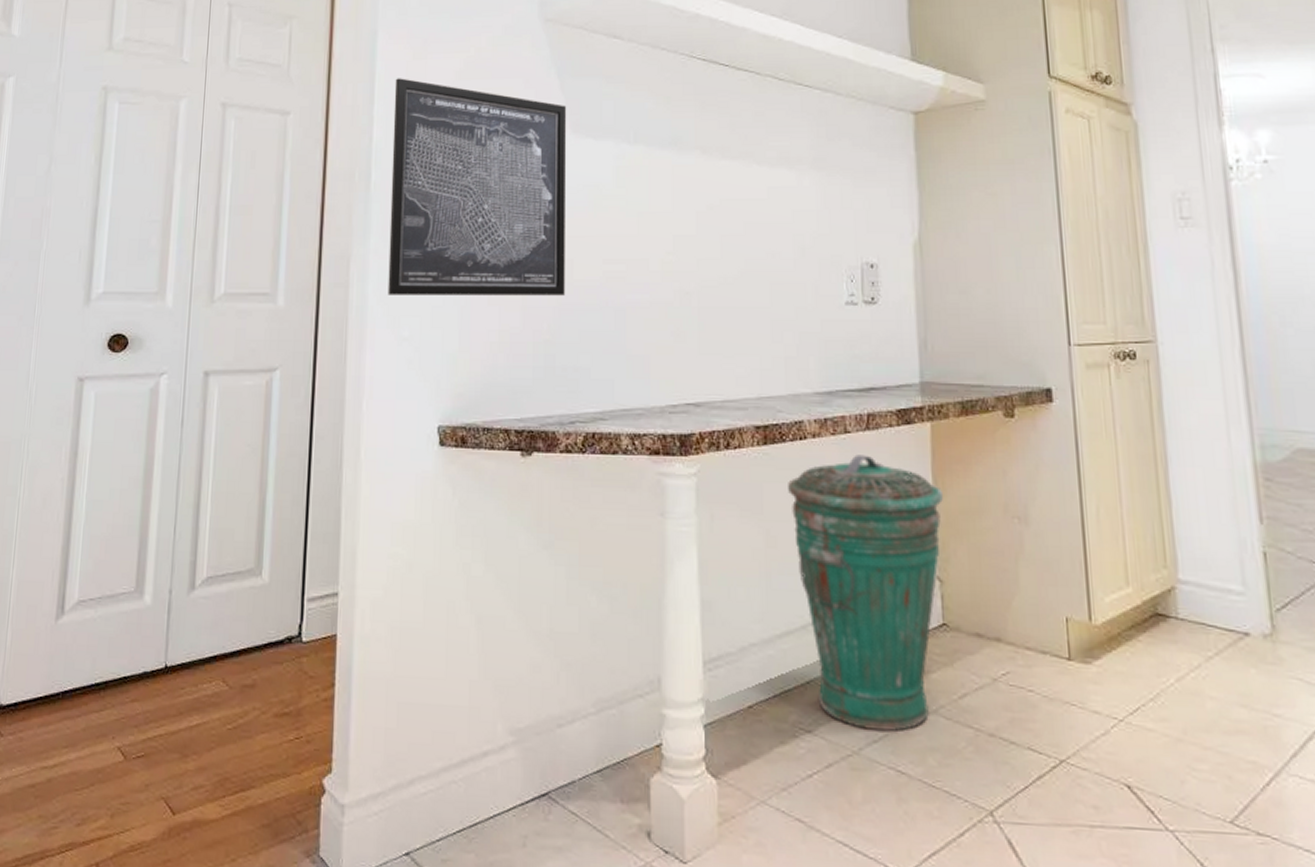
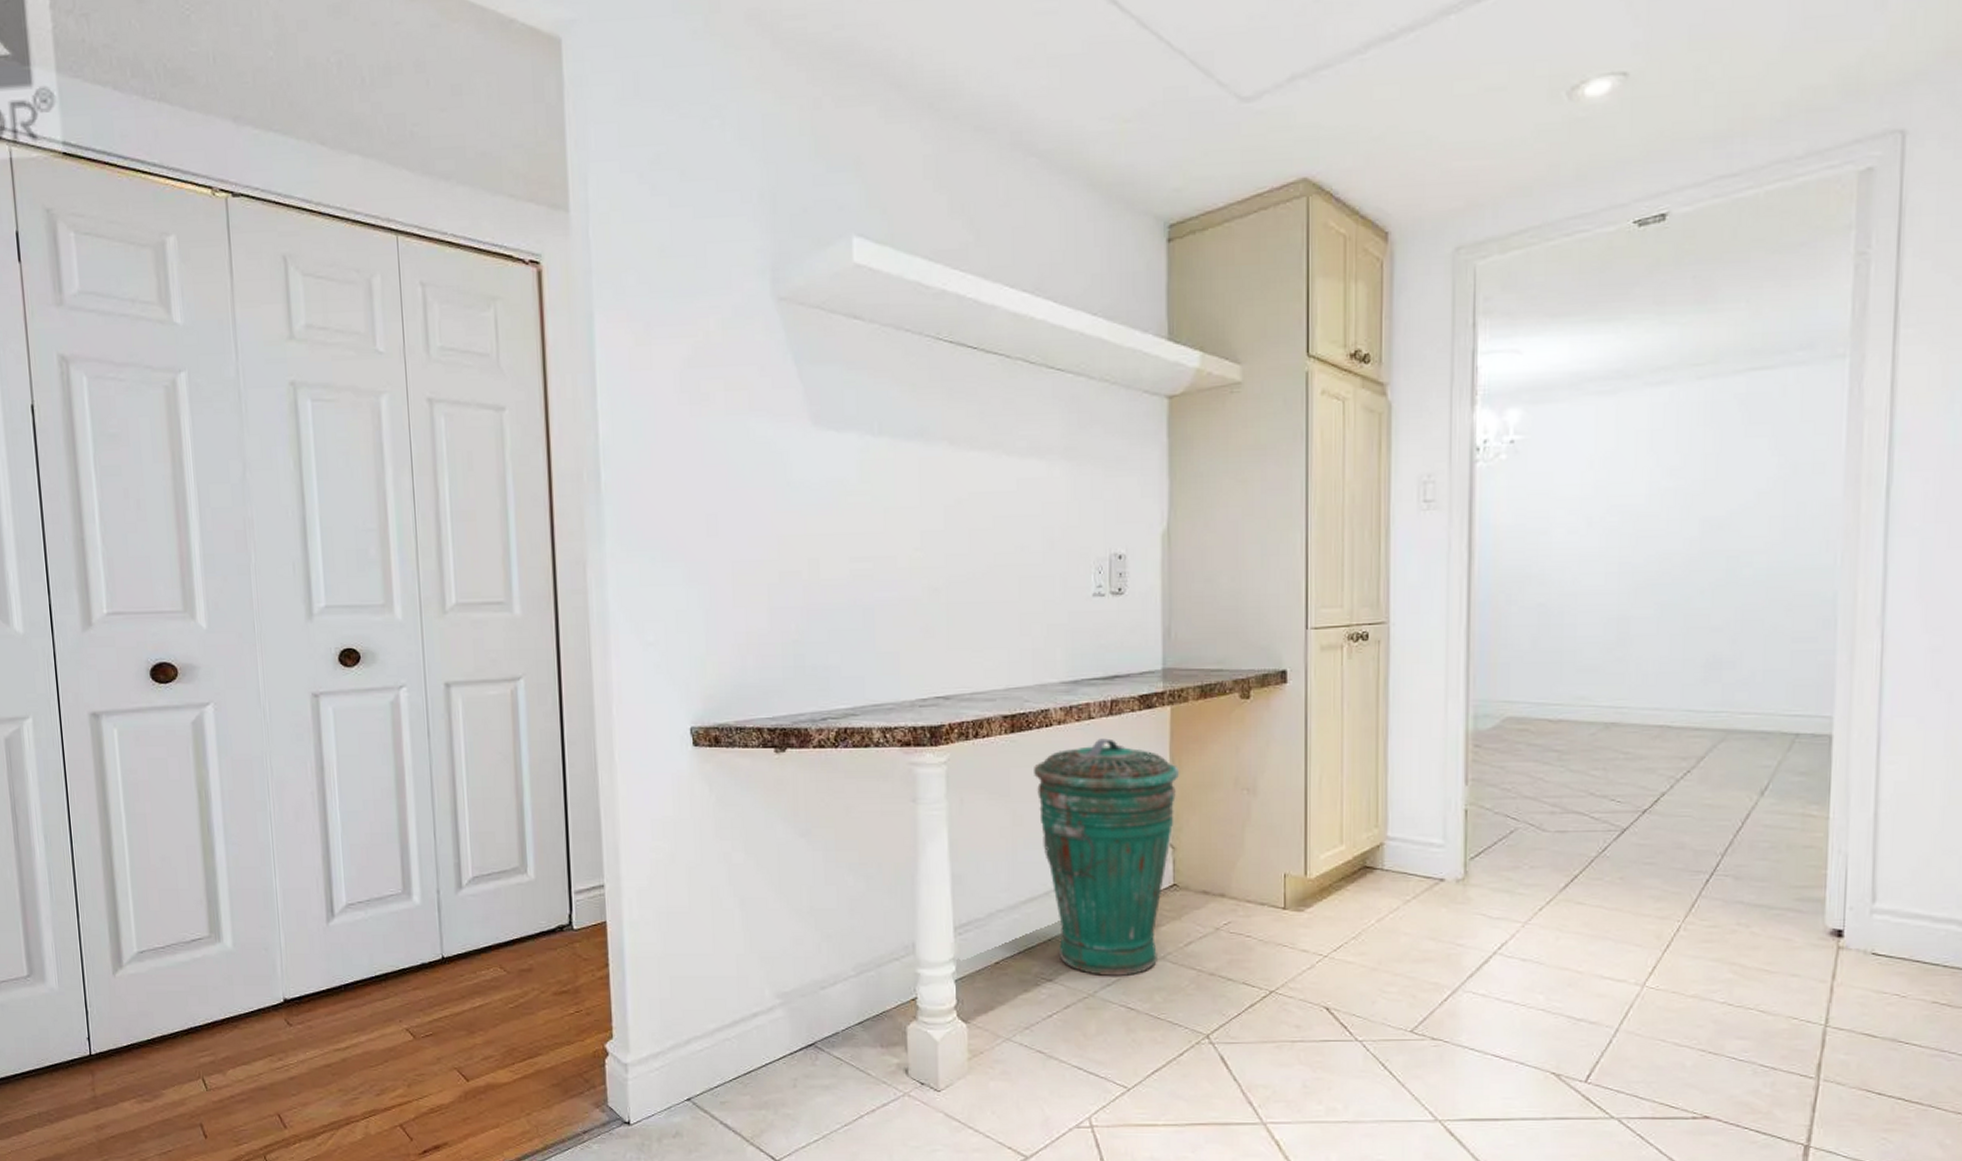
wall art: present [388,78,567,296] -> none [617,367,812,601]

